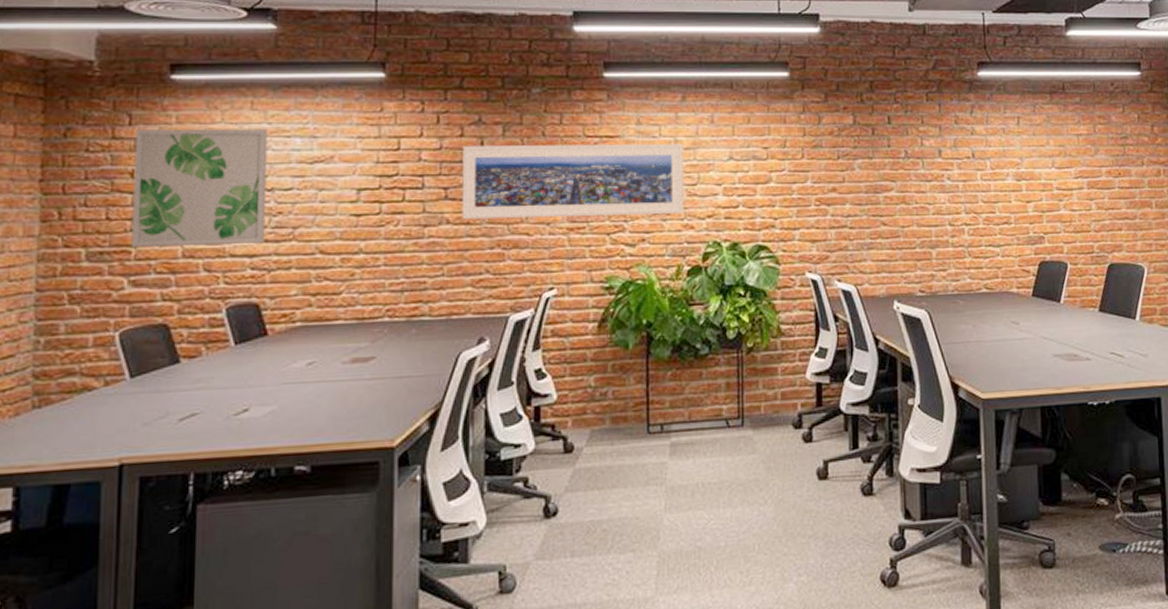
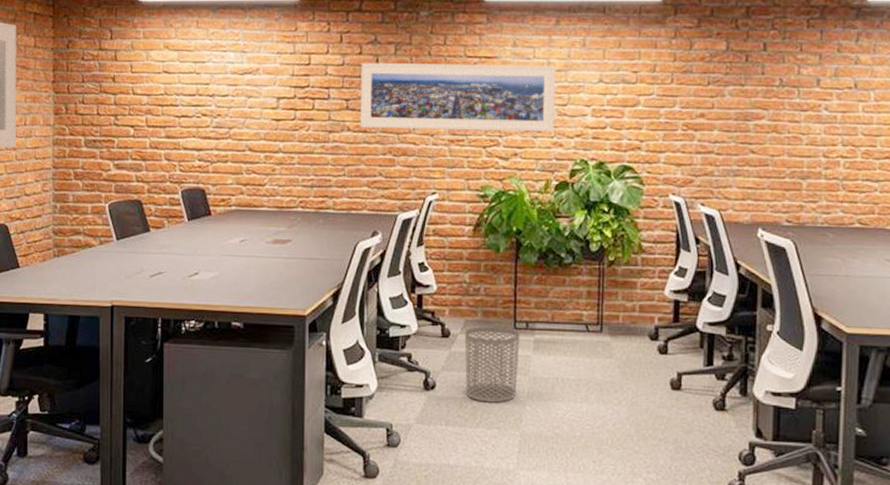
wall art: present [131,128,268,247] -> none [115,43,209,139]
waste bin: none [591,433,655,523] -> present [464,326,520,403]

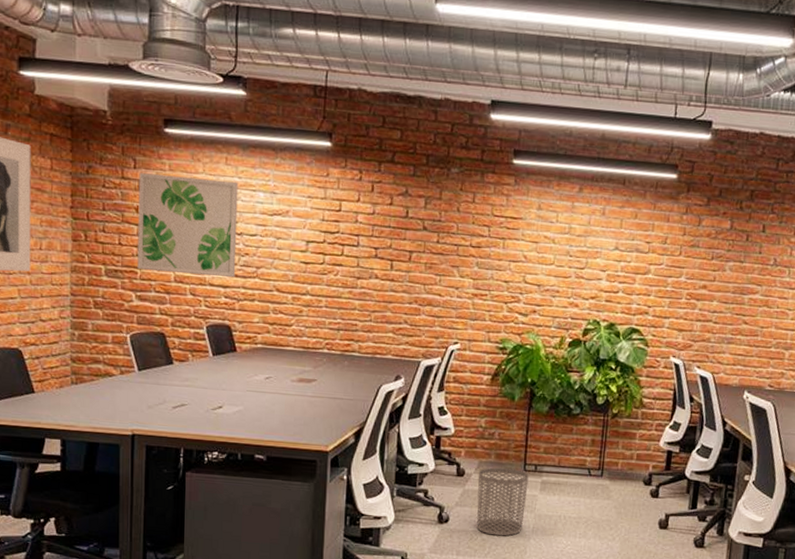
wall art: none [115,43,209,139] -> present [137,173,238,277]
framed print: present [360,63,555,132] -> none [388,214,576,293]

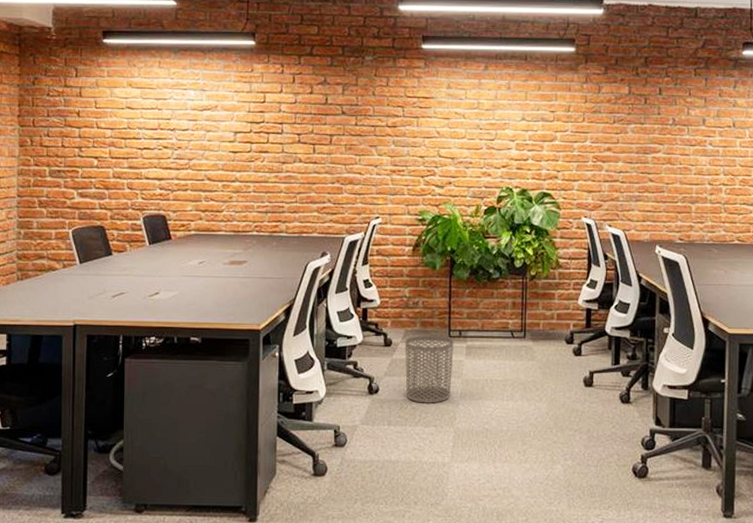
wall art: present [137,173,238,277] -> none [79,80,171,170]

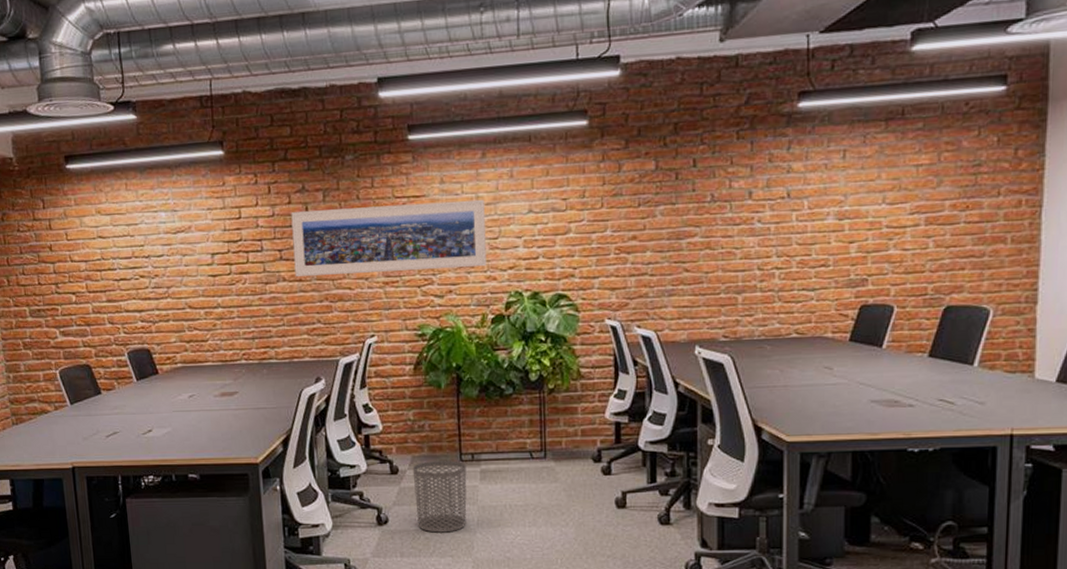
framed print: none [311,101,484,164] -> present [291,199,487,277]

